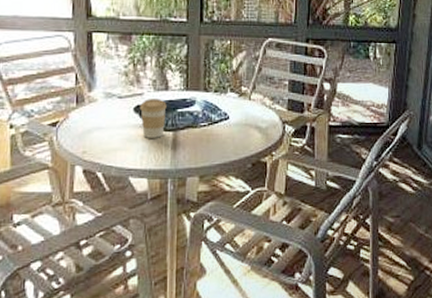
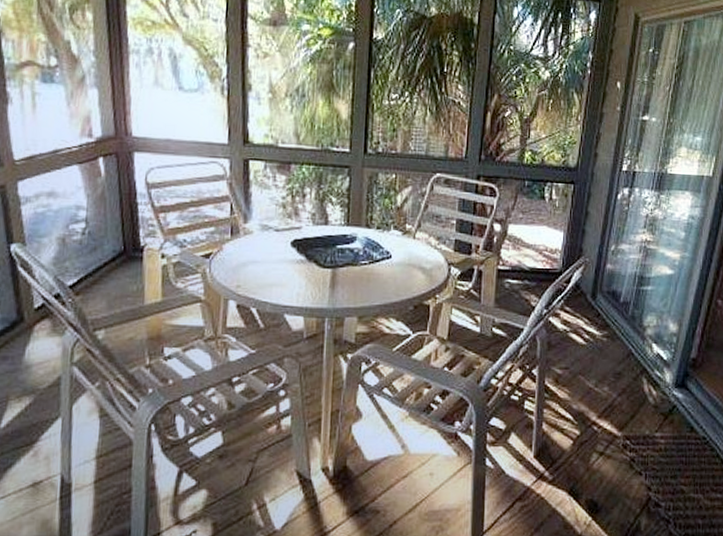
coffee cup: present [140,99,167,138] -> none [297,233,326,275]

